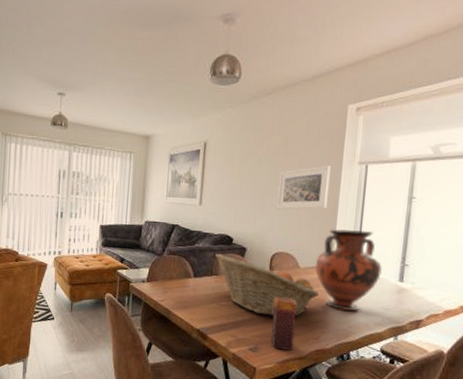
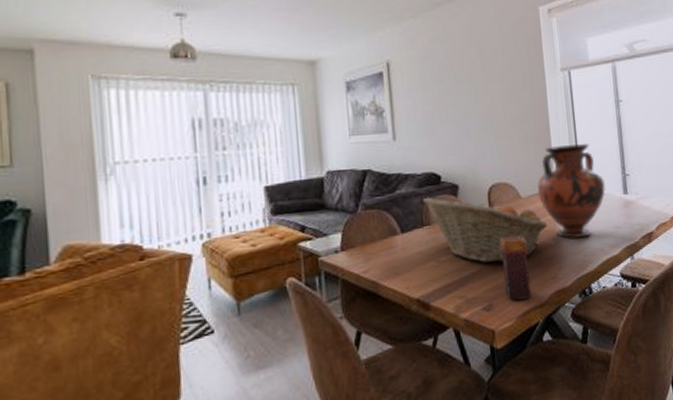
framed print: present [276,165,331,210] -> none [480,75,538,133]

